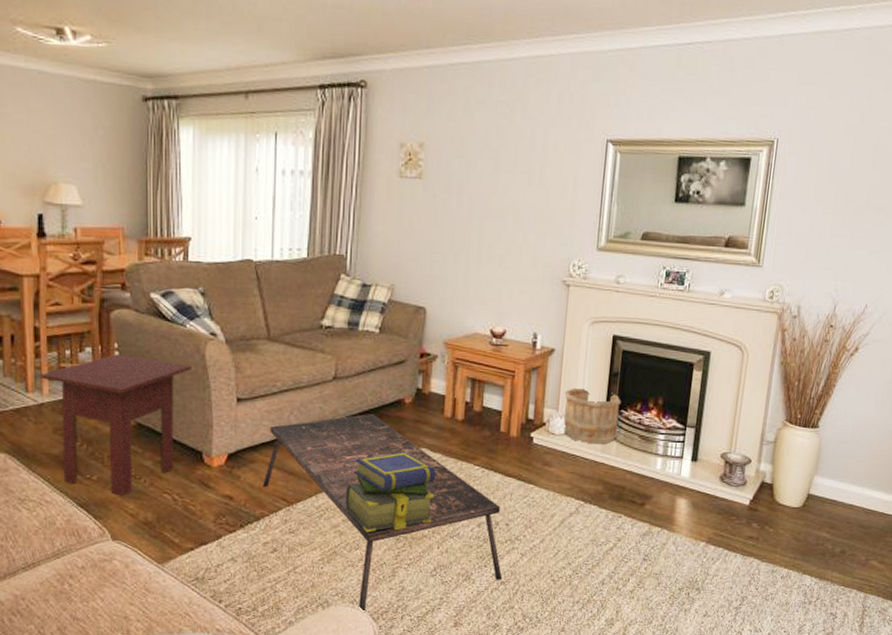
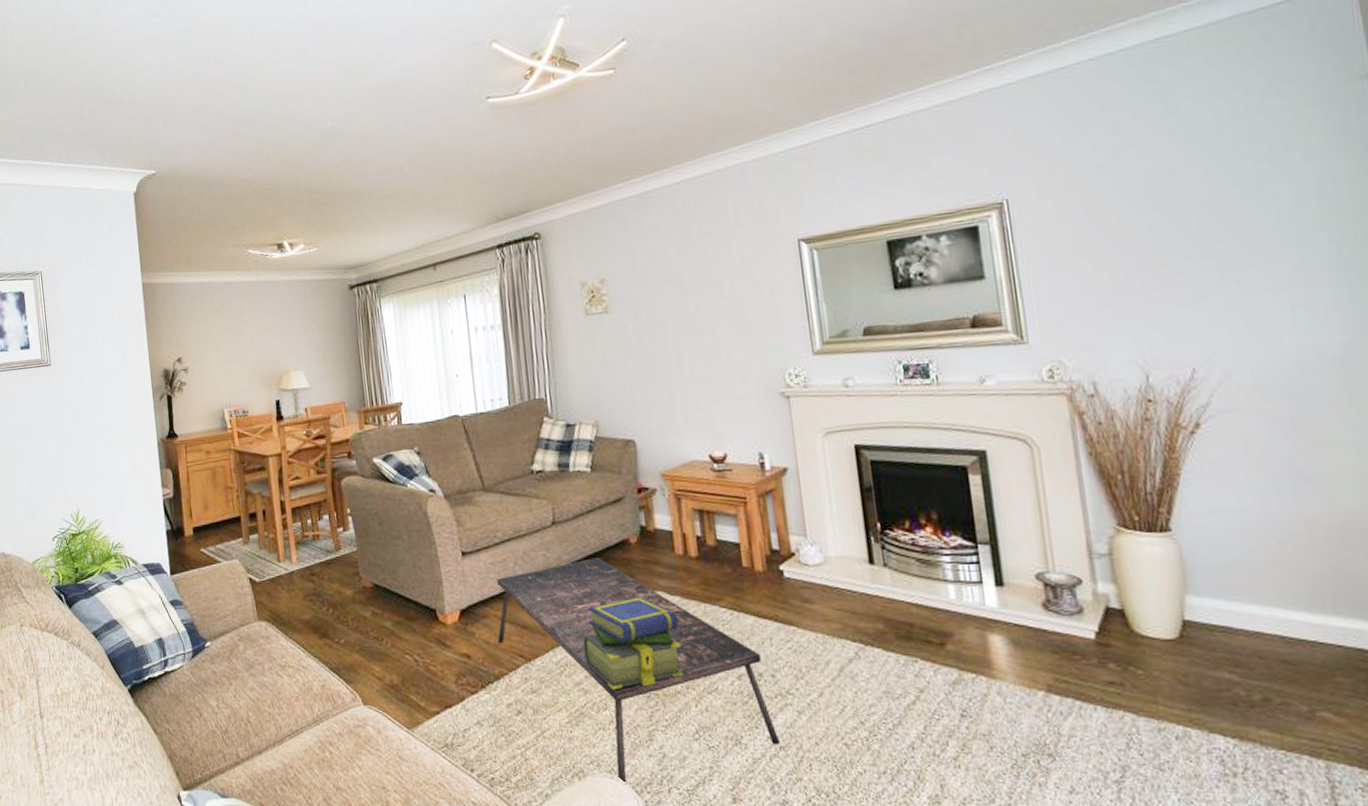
side table: present [40,354,191,496] -> none [289,518,417,659]
wooden bucket: present [563,387,621,444] -> none [809,509,887,573]

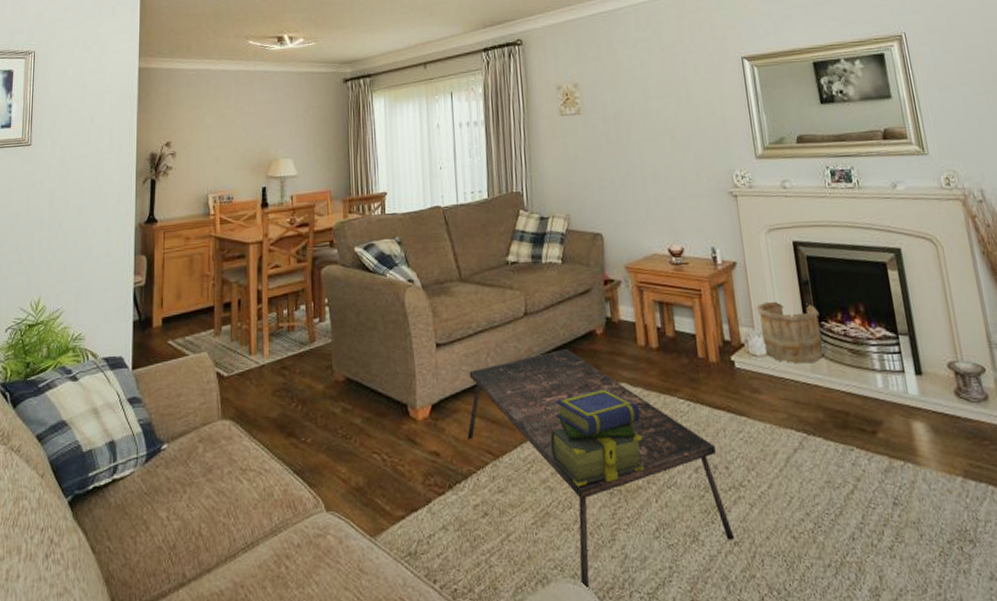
wooden bucket: none [809,509,887,573] -> present [756,301,824,363]

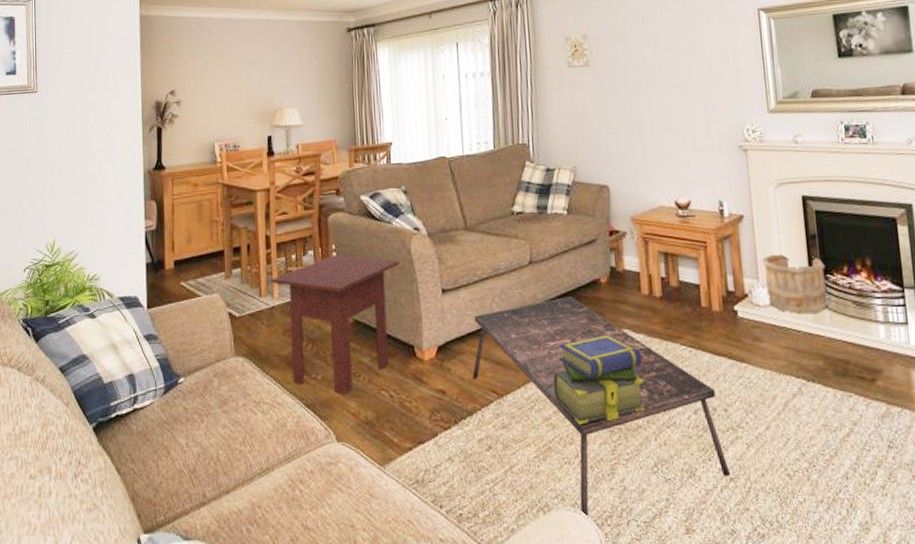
side table: none [262,309,393,460] -> present [271,254,399,395]

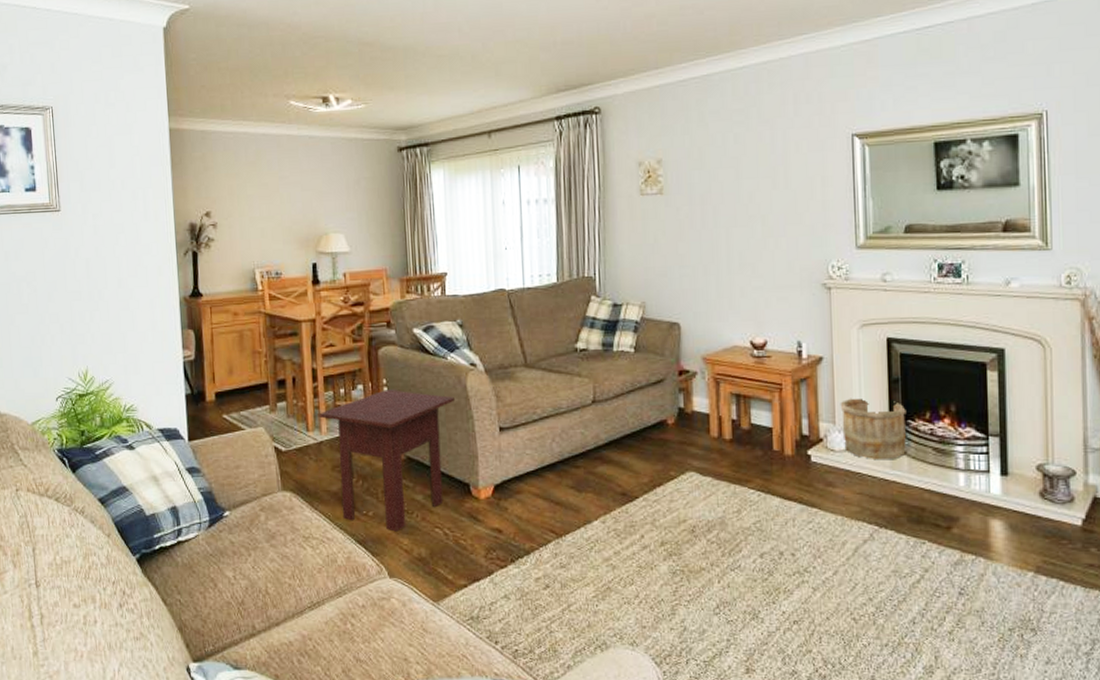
coffee table: present [472,297,731,518] -> none [530,437,795,656]
stack of books: present [553,335,645,425] -> none [614,477,709,566]

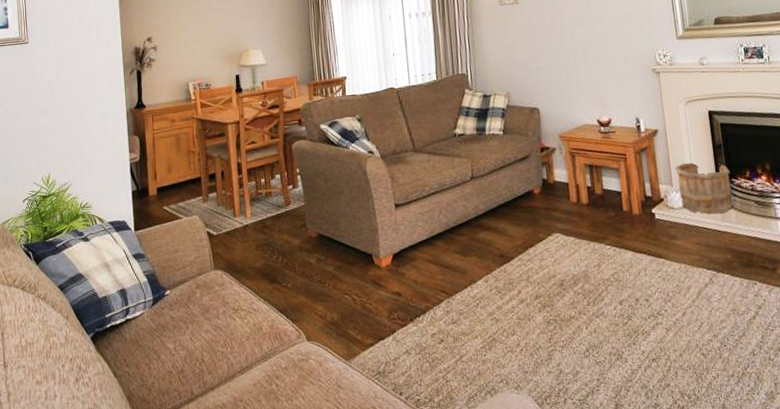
side table: present [319,389,455,532] -> none [244,177,357,300]

